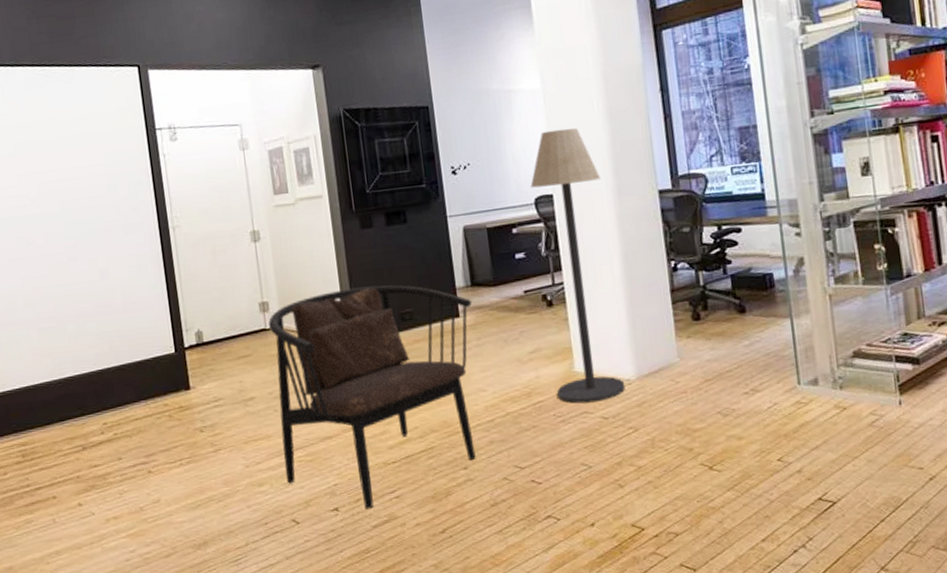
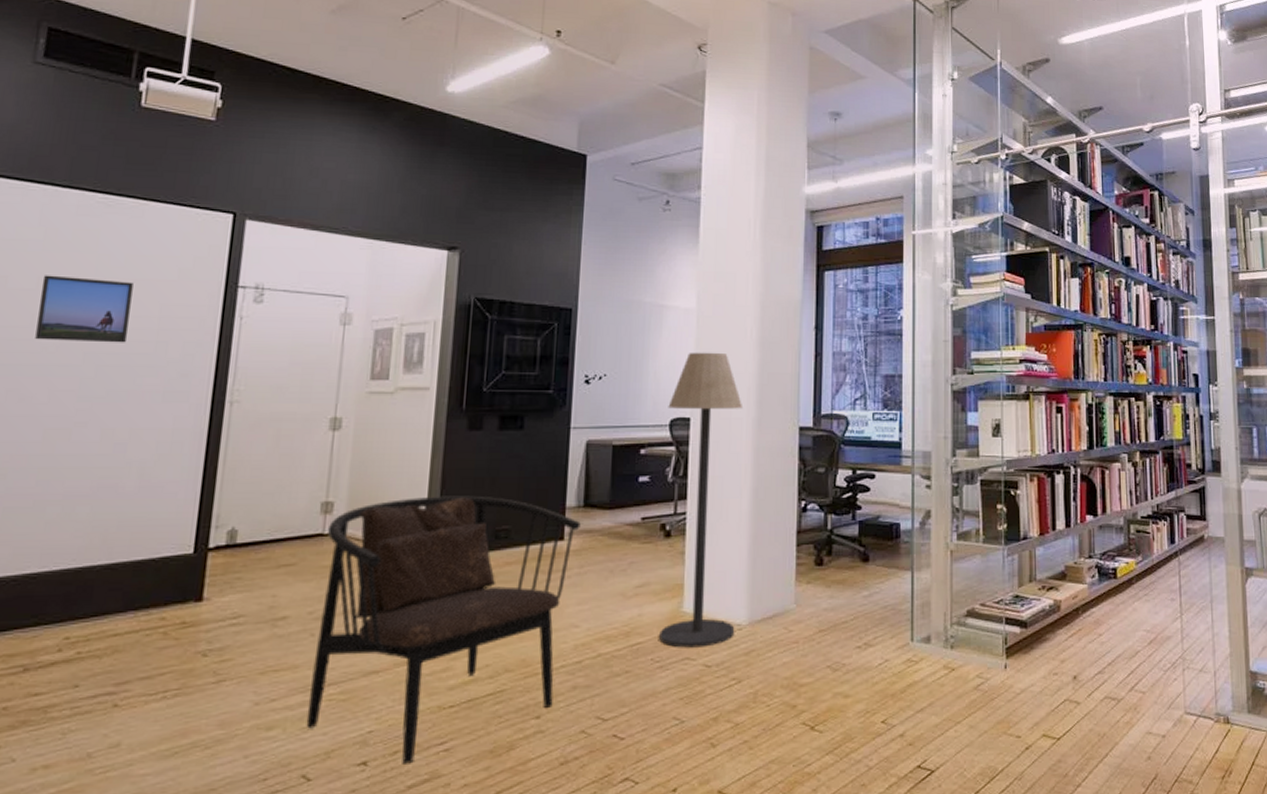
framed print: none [17,137,88,195] -> present [35,275,133,343]

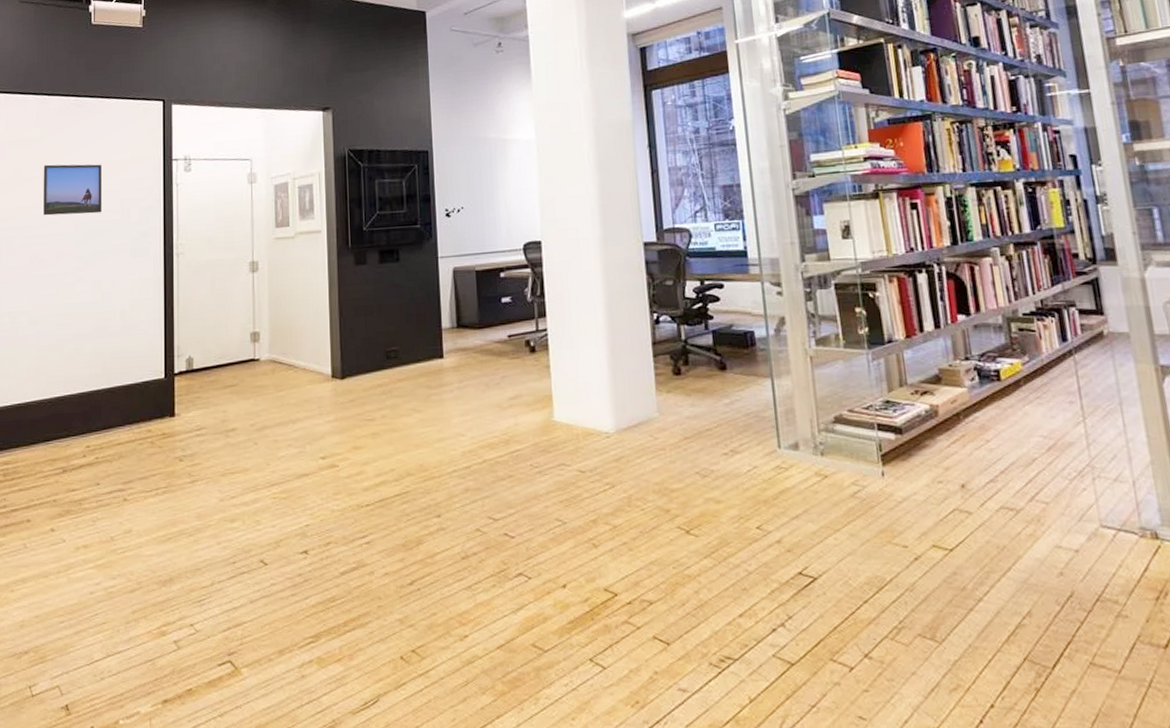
armchair: present [306,495,581,764] -> none [258,322,456,554]
floor lamp: present [659,352,742,648] -> none [520,178,604,455]

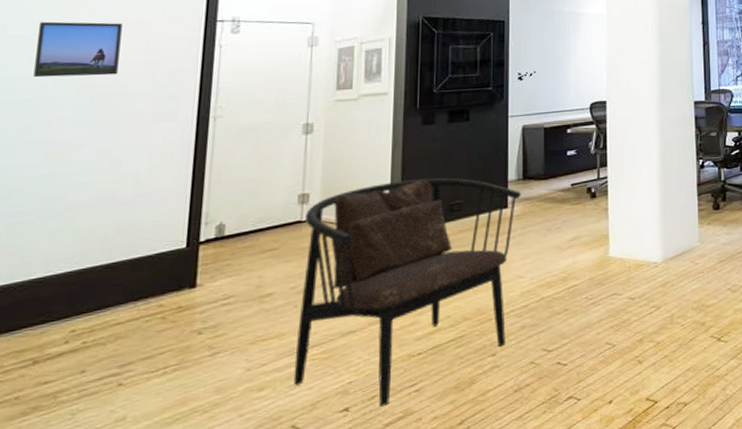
armchair: none [258,322,456,554] -> present [293,178,521,407]

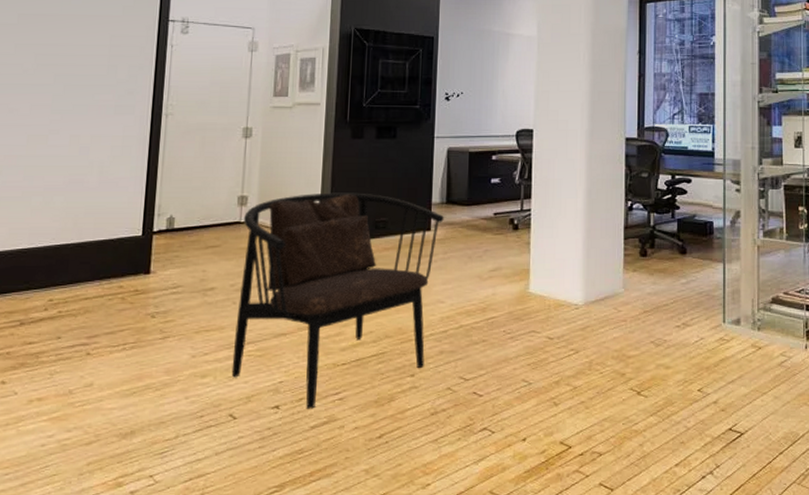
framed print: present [34,21,122,78] -> none [18,12,89,67]

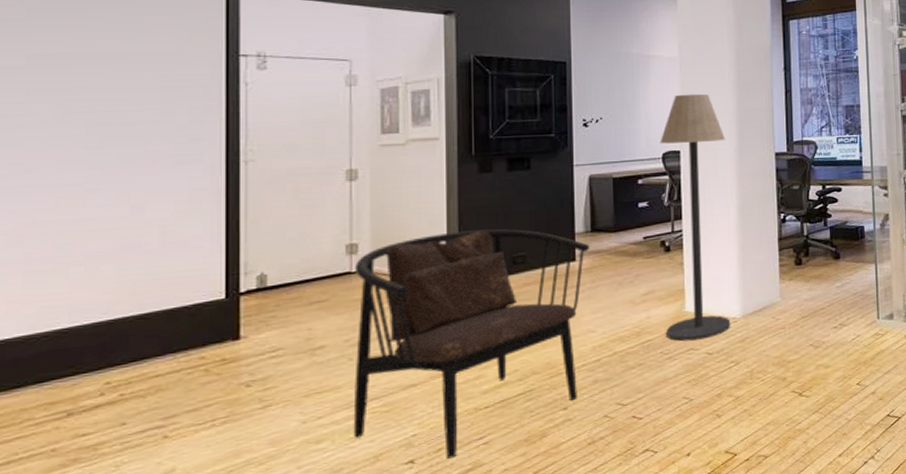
floor lamp: none [510,73,577,323] -> present [660,93,731,342]

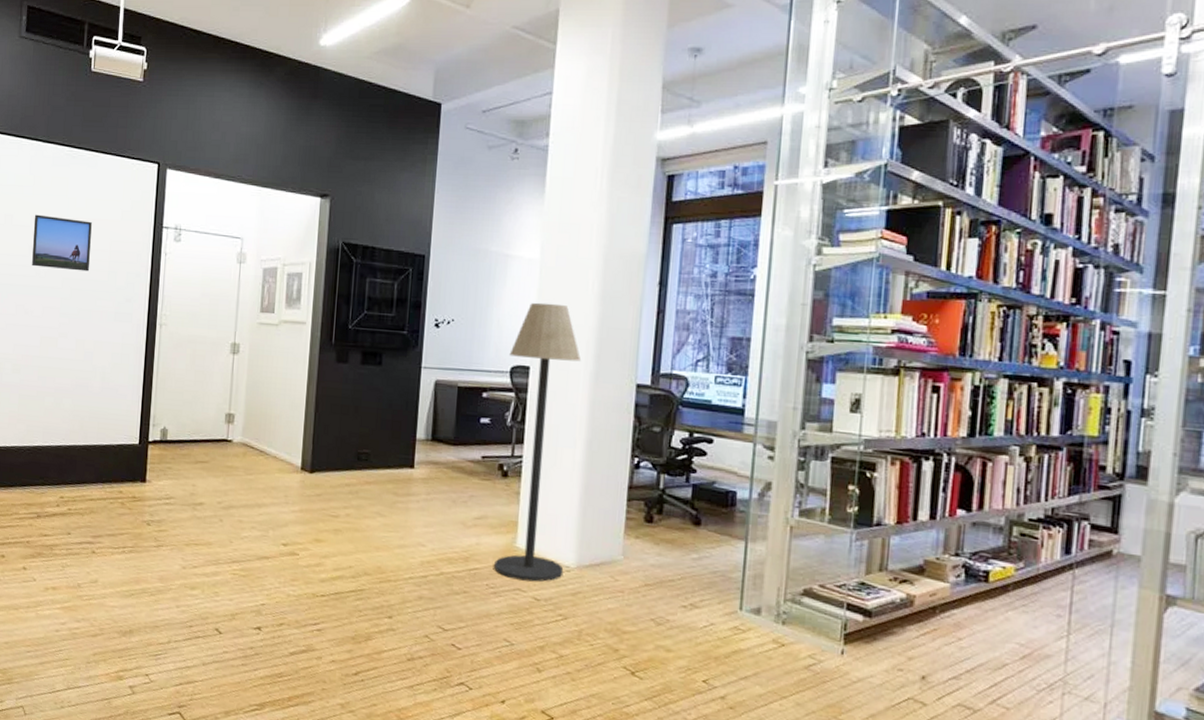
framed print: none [32,52,132,115] -> present [32,214,92,272]
armchair: present [353,229,590,459] -> none [217,417,429,636]

